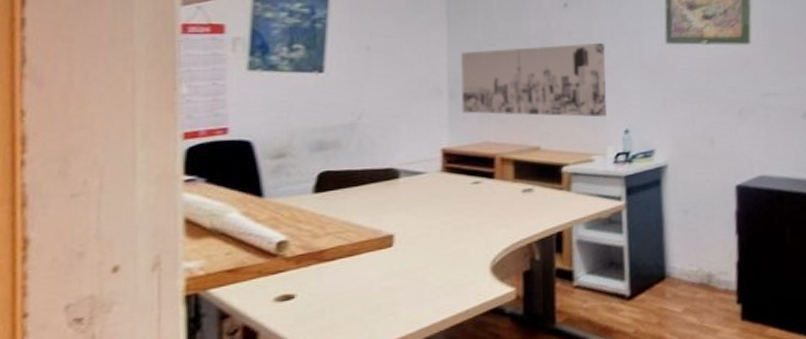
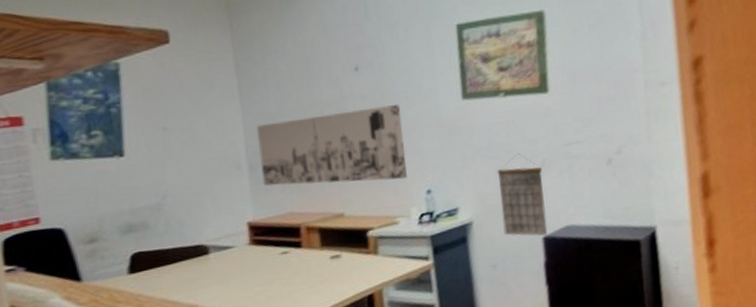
calendar: none [695,100,741,185] -> present [497,153,548,236]

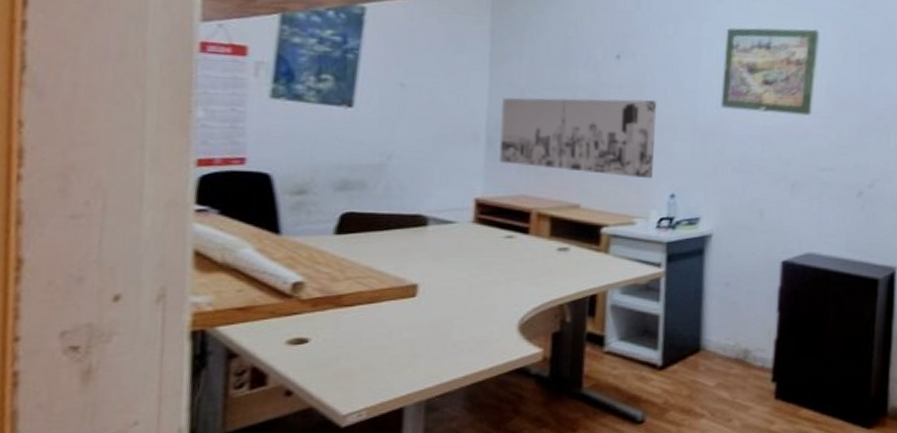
calendar: present [497,153,548,236] -> none [743,171,792,260]

